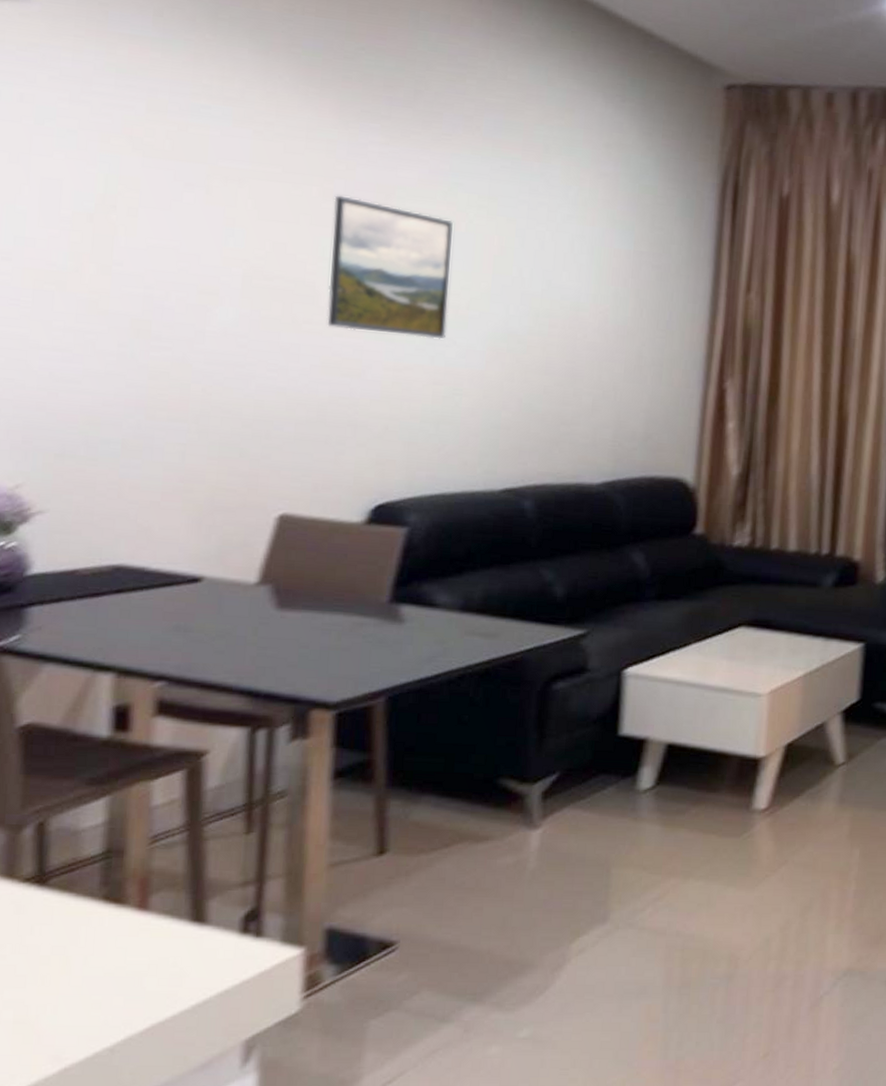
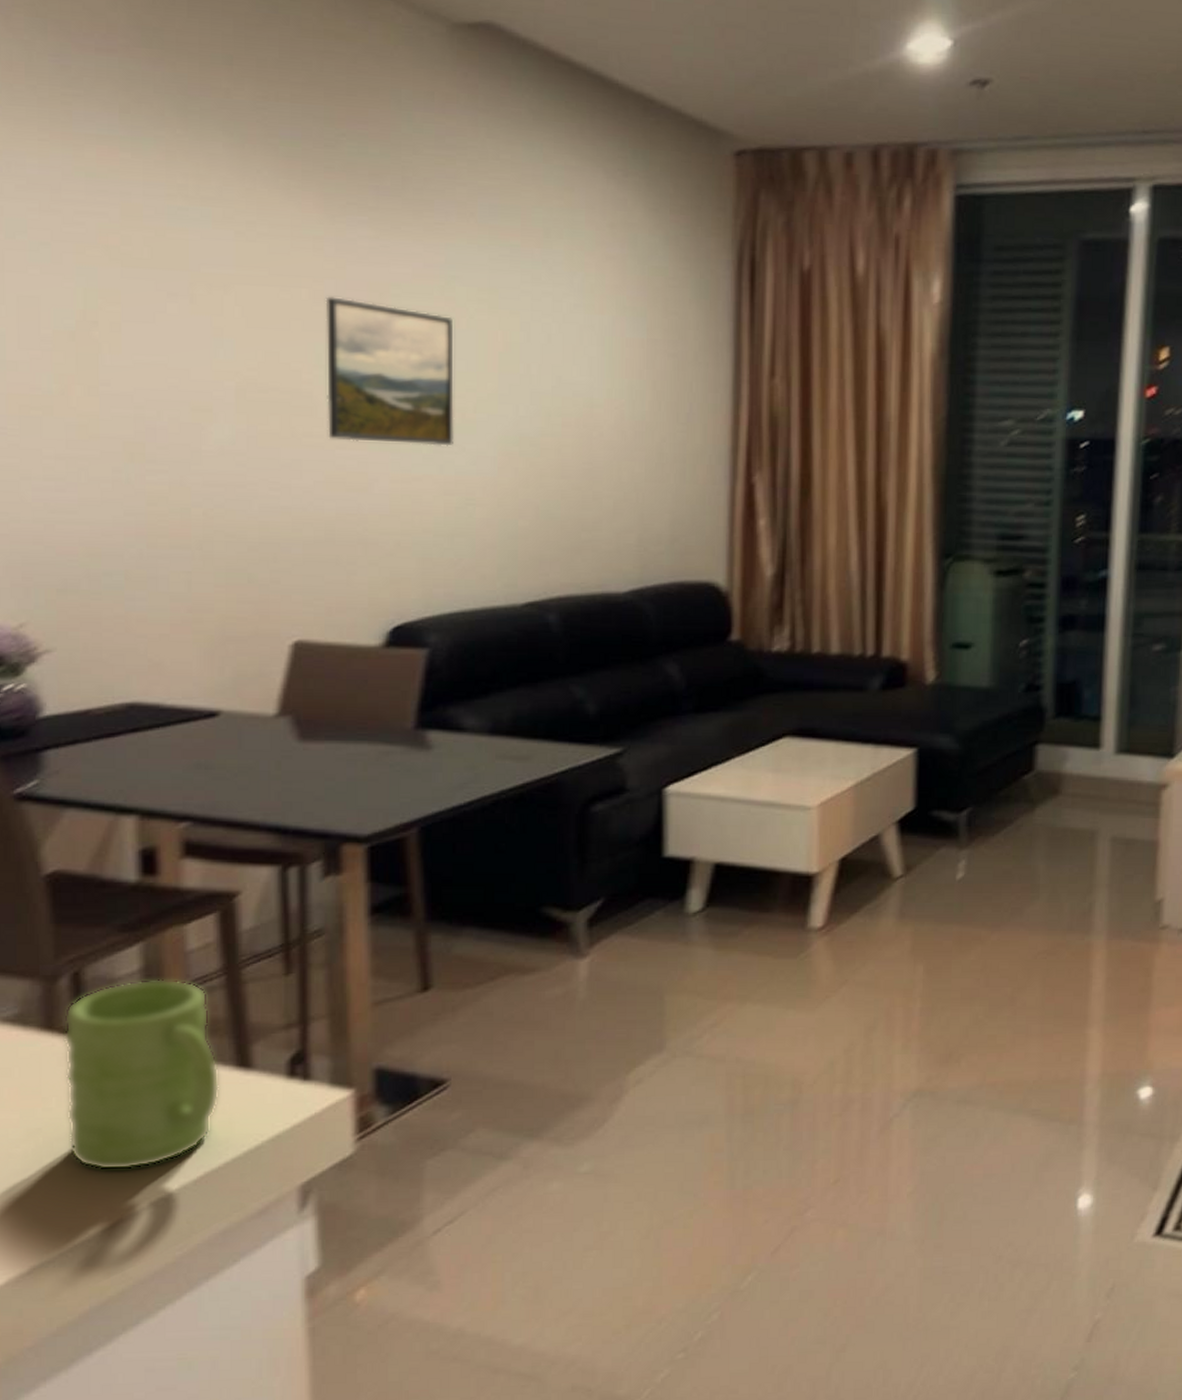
mug: none [19,831,174,1019] -> present [64,978,220,1170]

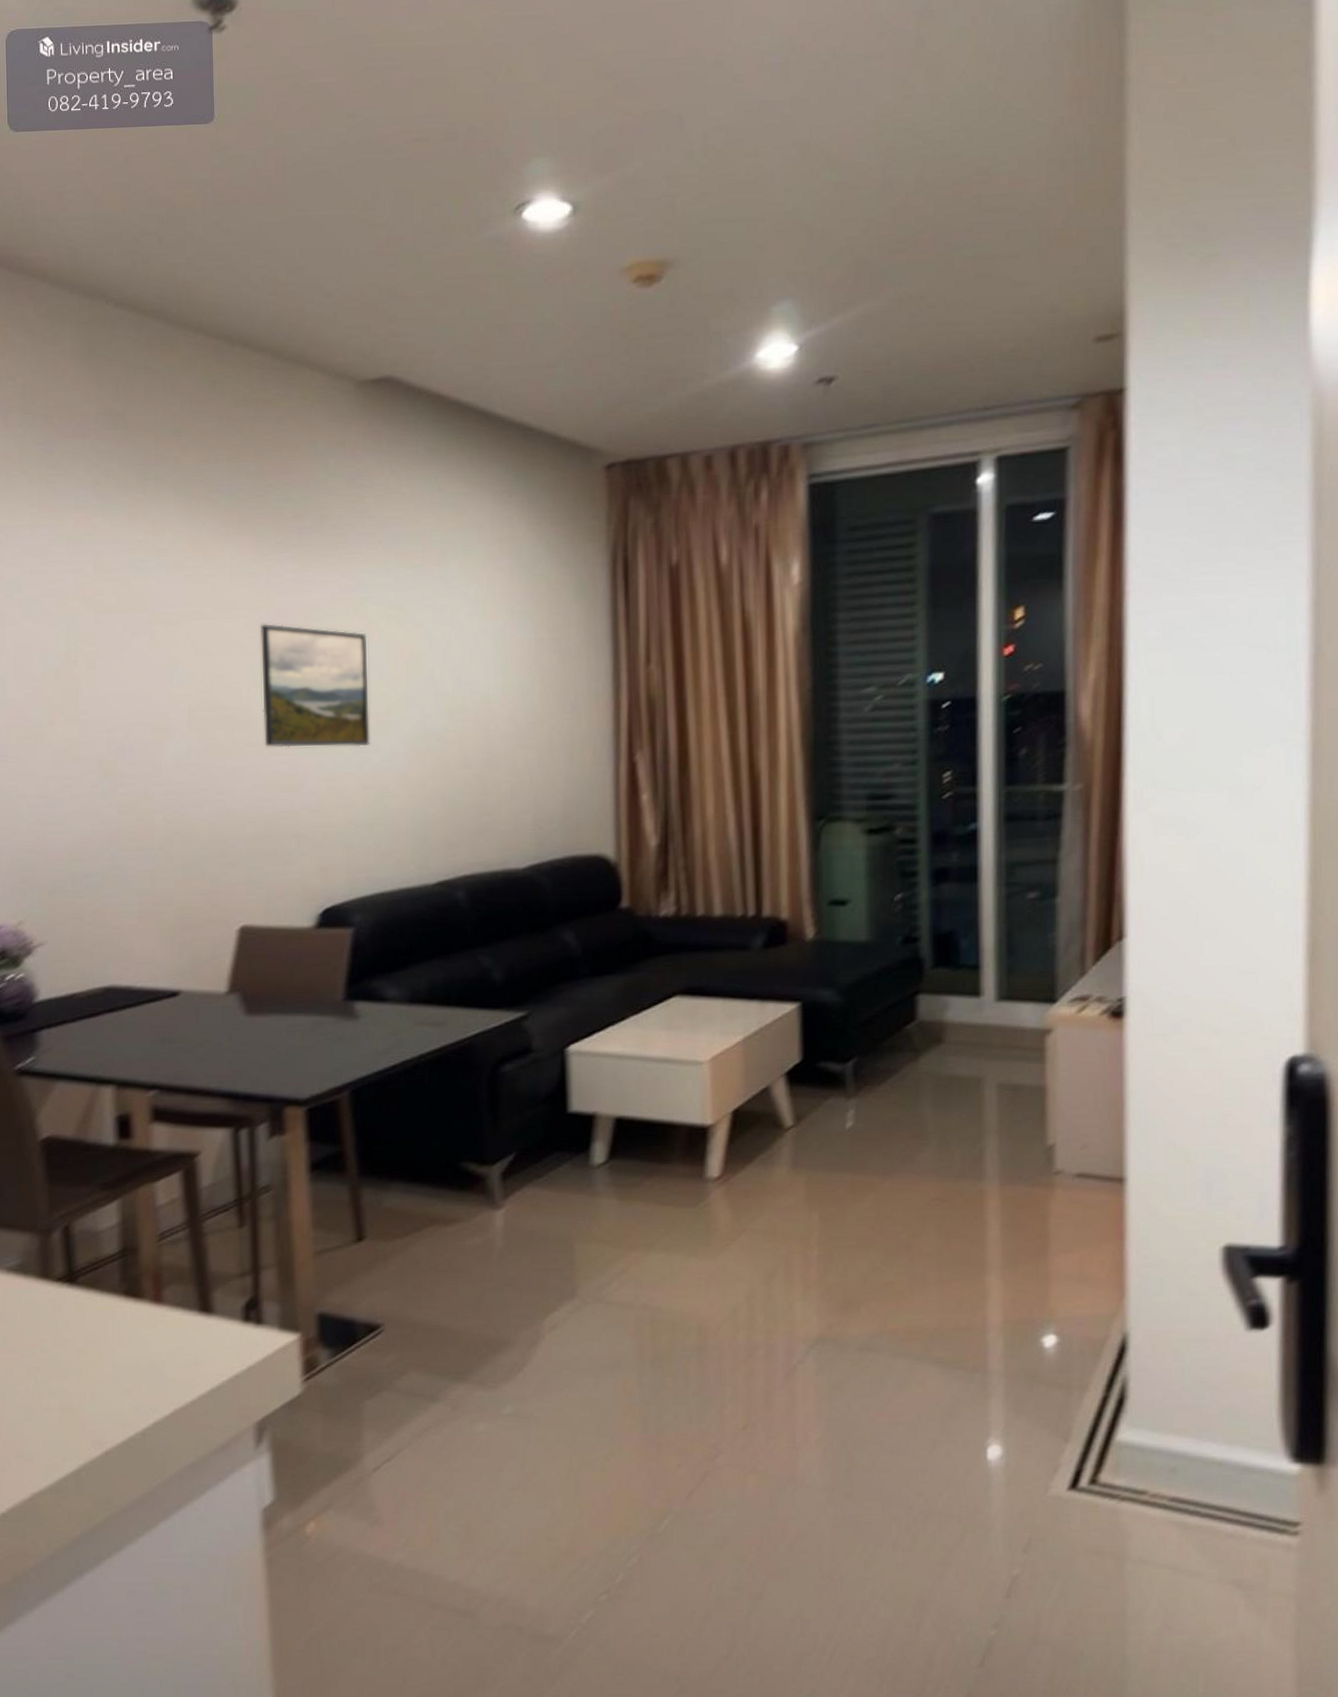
mug: present [64,978,220,1170] -> none [57,1231,187,1406]

